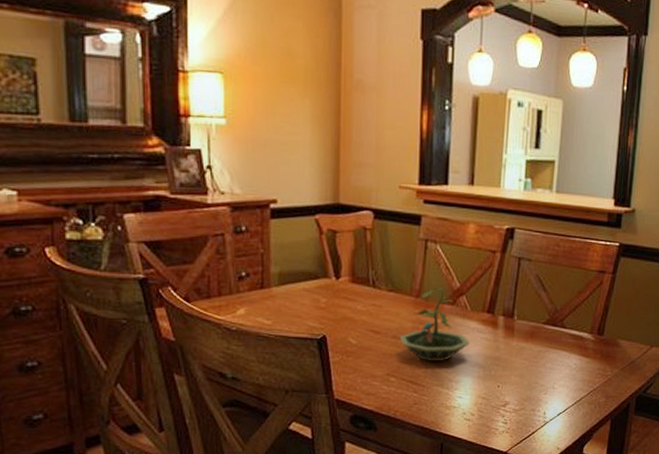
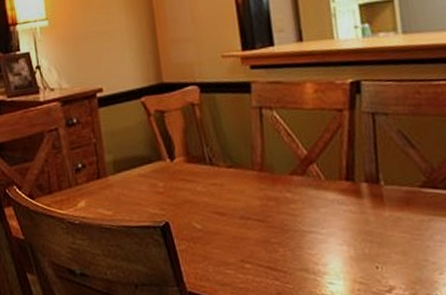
terrarium: present [399,288,470,362] -> none [247,158,331,243]

